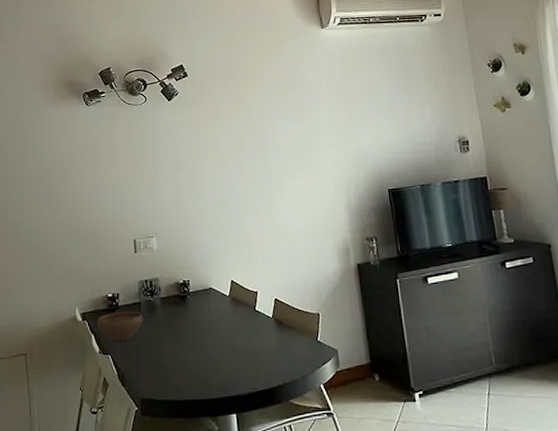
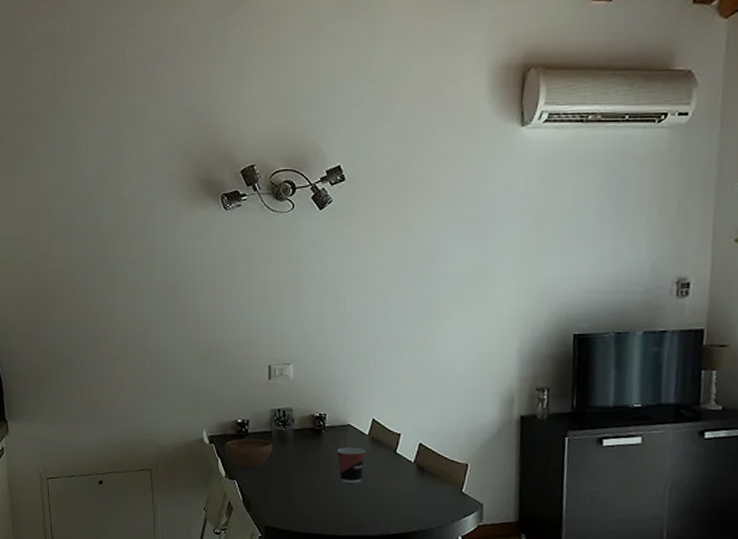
cup: none [202,308,228,345] -> present [337,446,365,484]

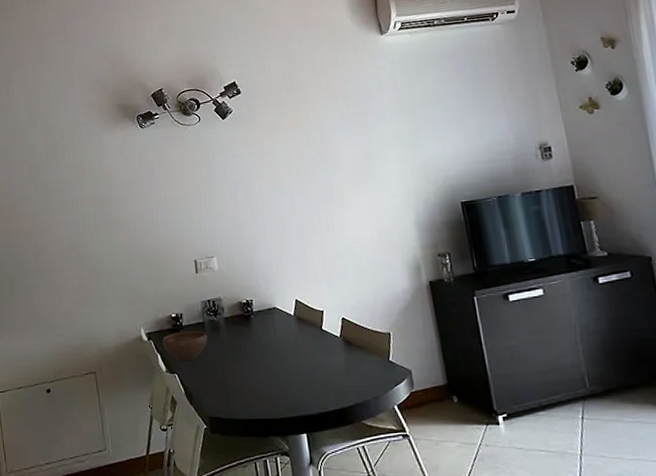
cup: present [337,446,365,484] -> none [267,328,295,365]

